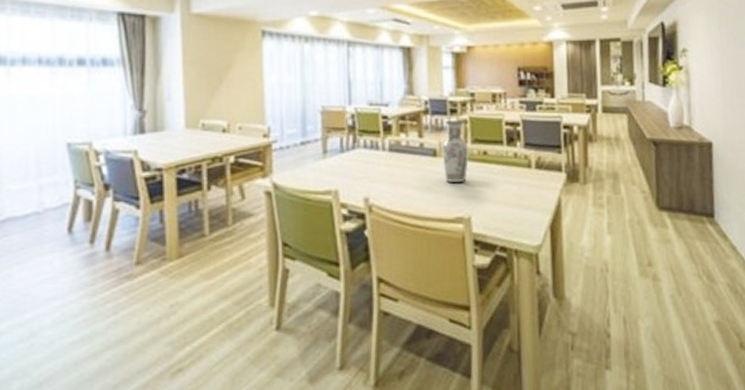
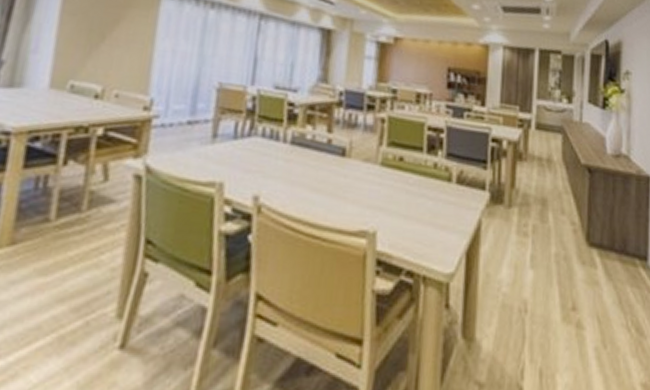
vase: present [442,121,469,182] -> none [351,117,384,190]

